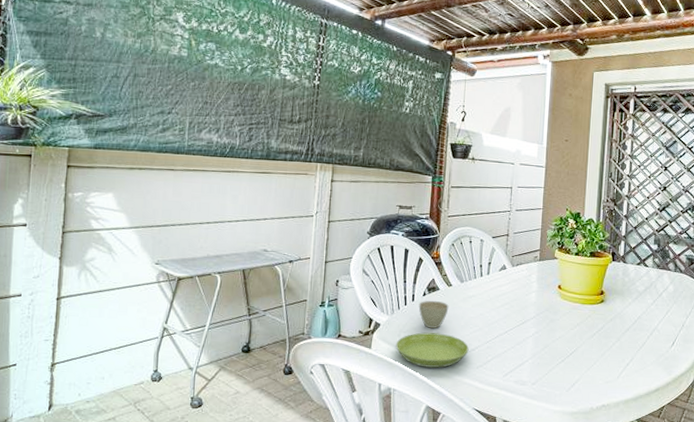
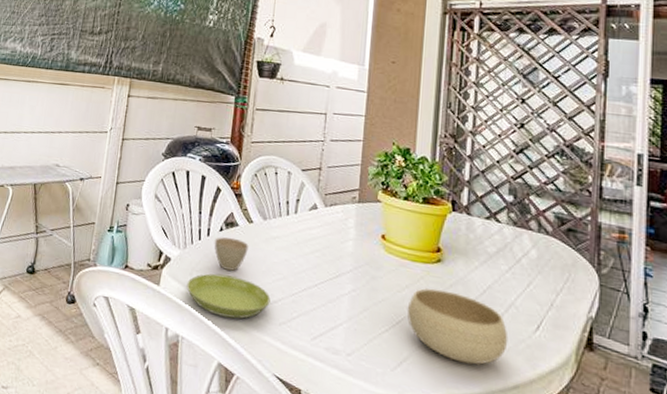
bowl: none [578,323,652,378] -> present [407,288,508,365]

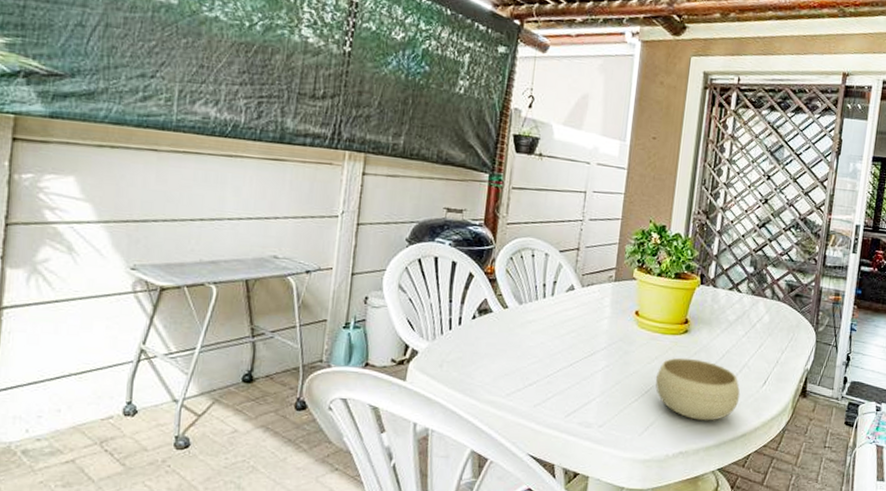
saucer: present [186,273,271,319] -> none [436,363,526,406]
cup: present [214,237,249,271] -> none [466,324,503,359]

